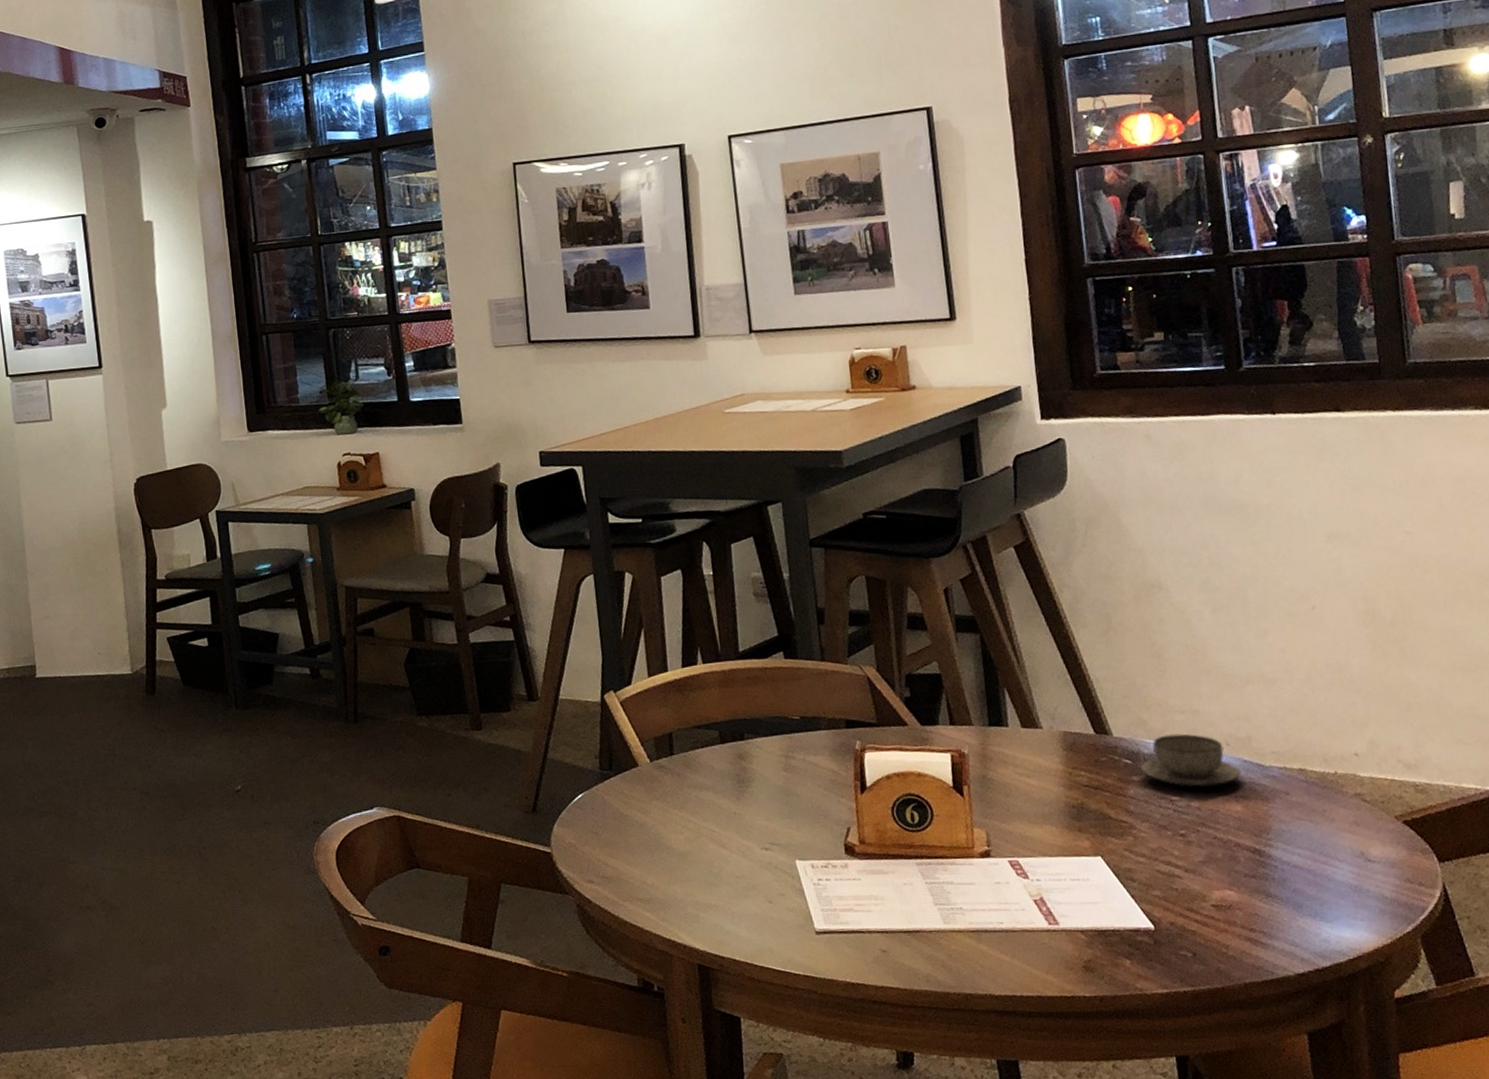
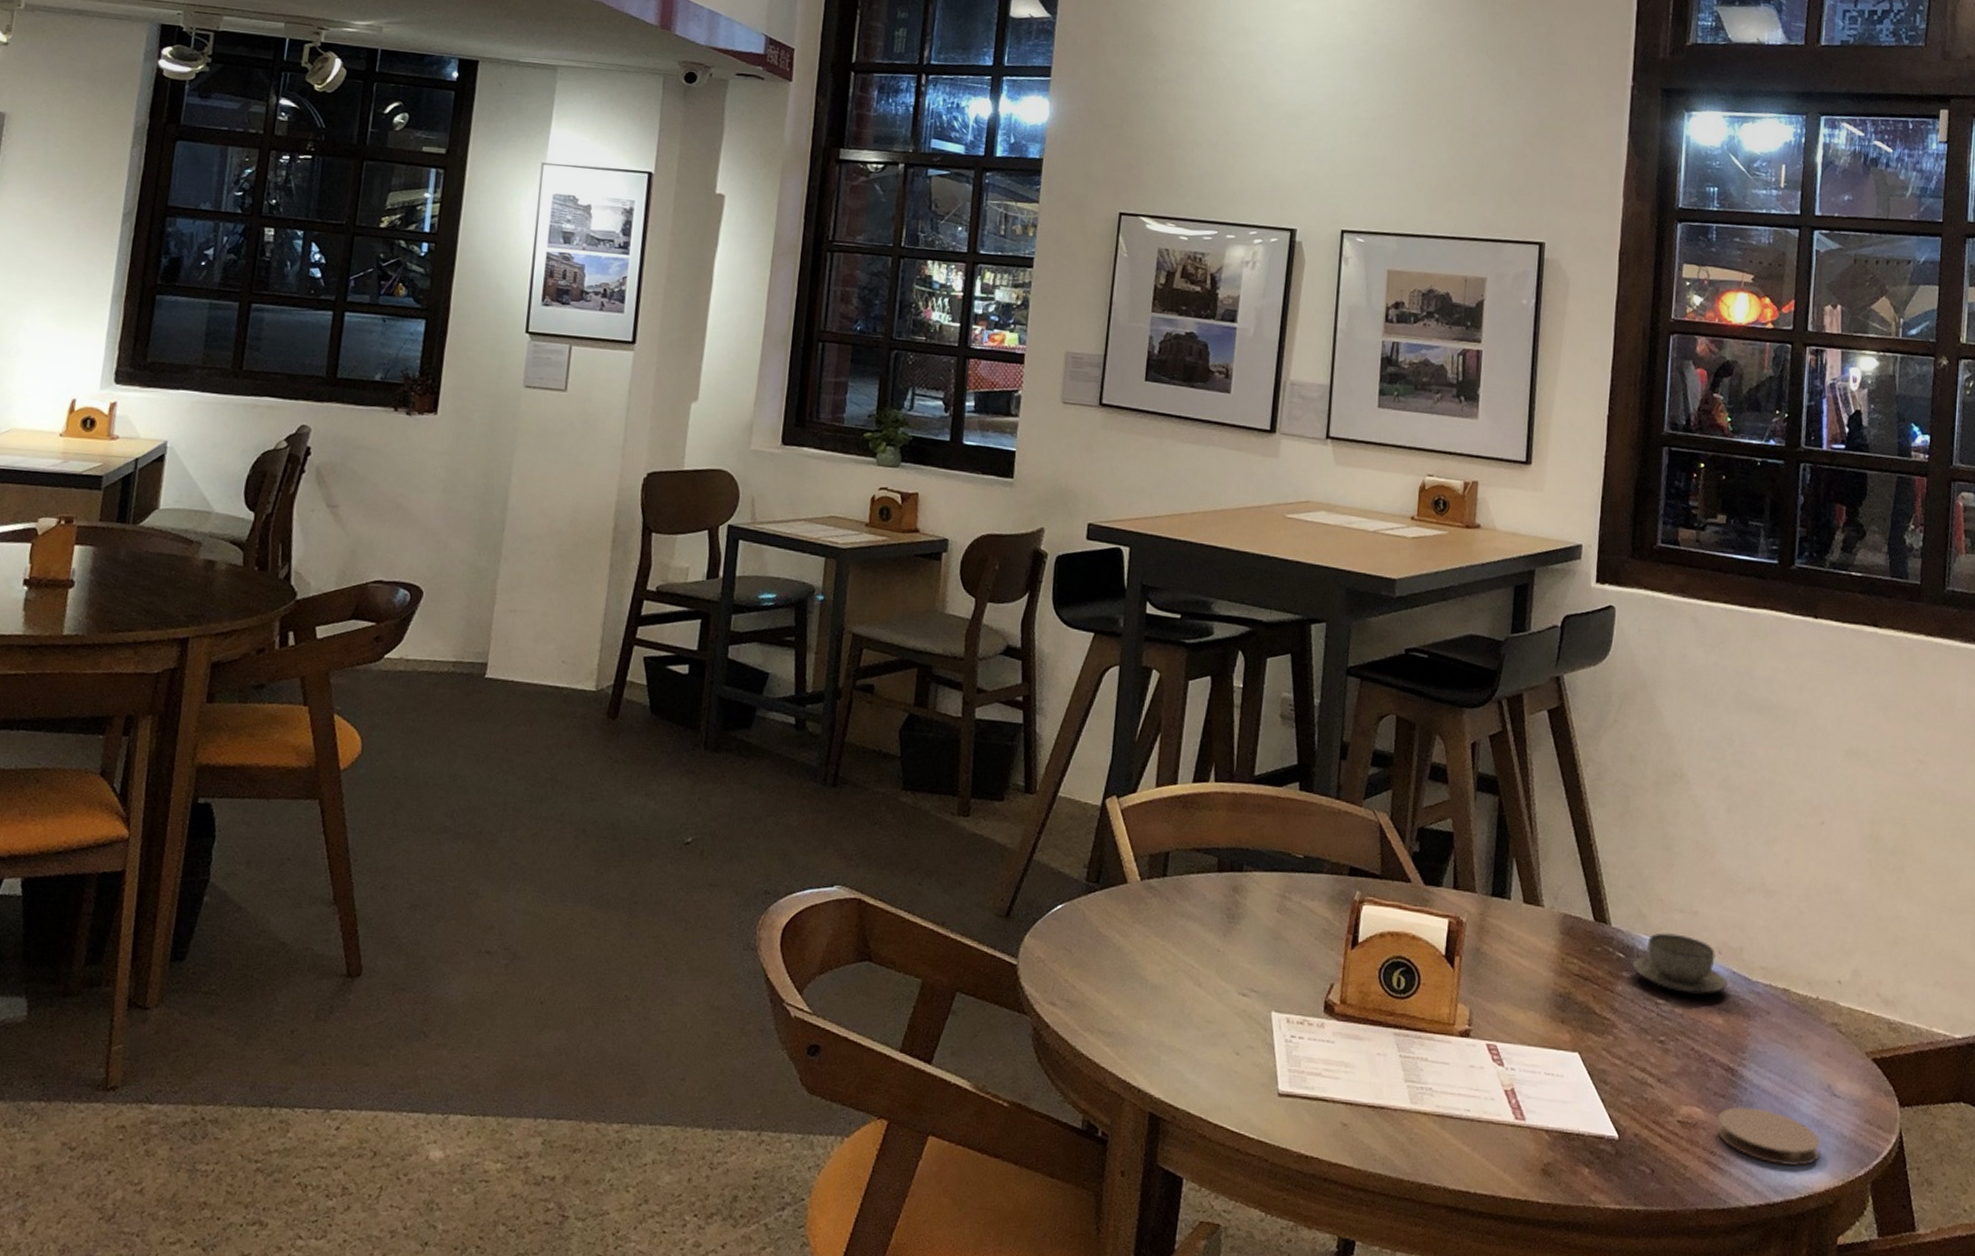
coaster: none [1252,883,1362,933] -> present [1717,1106,1820,1167]

